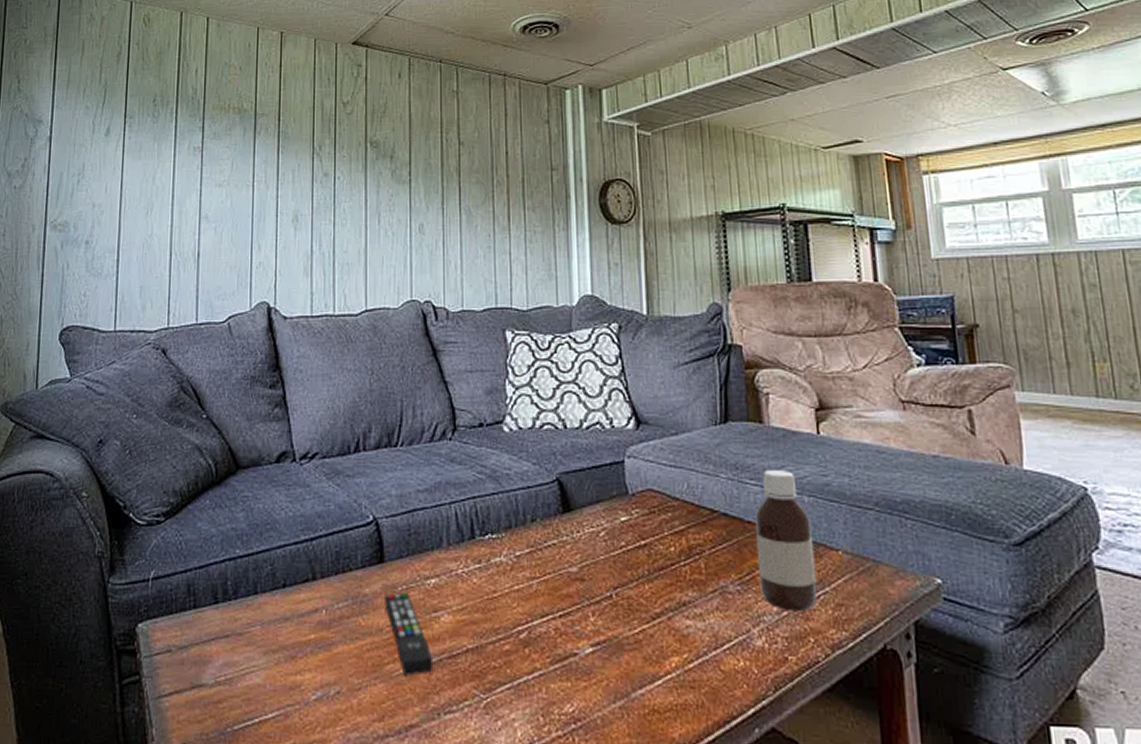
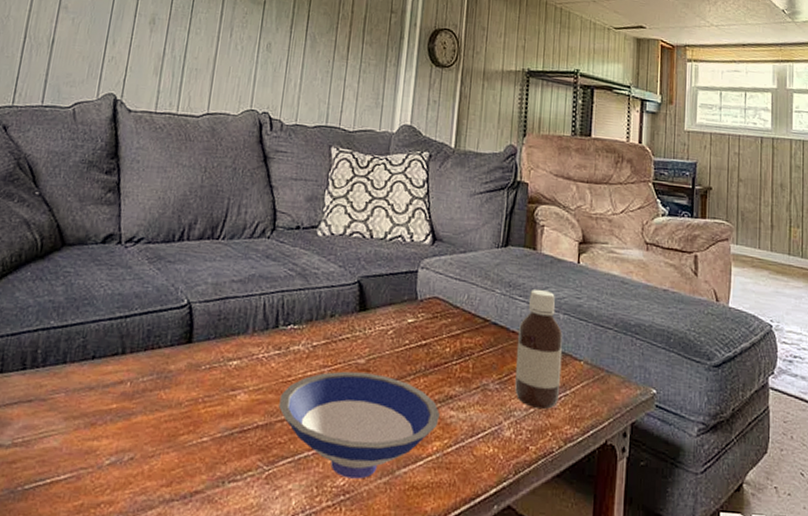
remote control: present [385,591,434,676] -> none [187,370,226,447]
bowl: none [488,582,675,704] -> present [279,371,441,479]

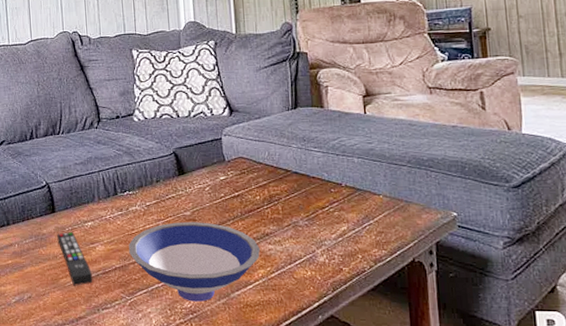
remote control: none [187,370,226,447] -> present [57,231,93,286]
bottle: present [515,289,563,410] -> none [318,140,364,238]

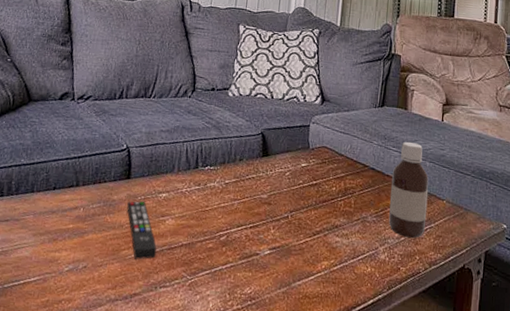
bowl: present [128,222,261,302] -> none [199,203,328,289]
bottle: none [318,140,364,238] -> present [389,141,429,239]

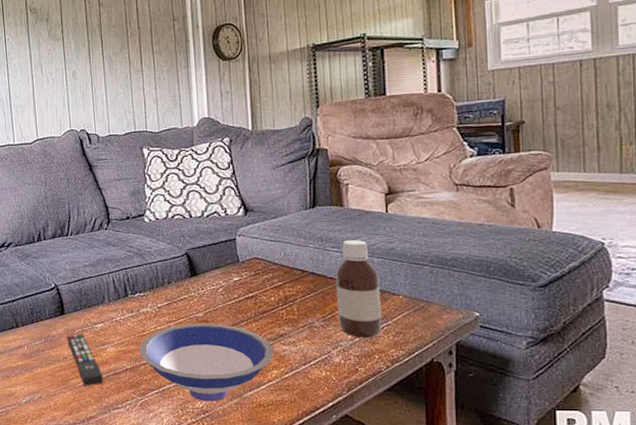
bowl: none [199,203,328,289] -> present [139,323,275,402]

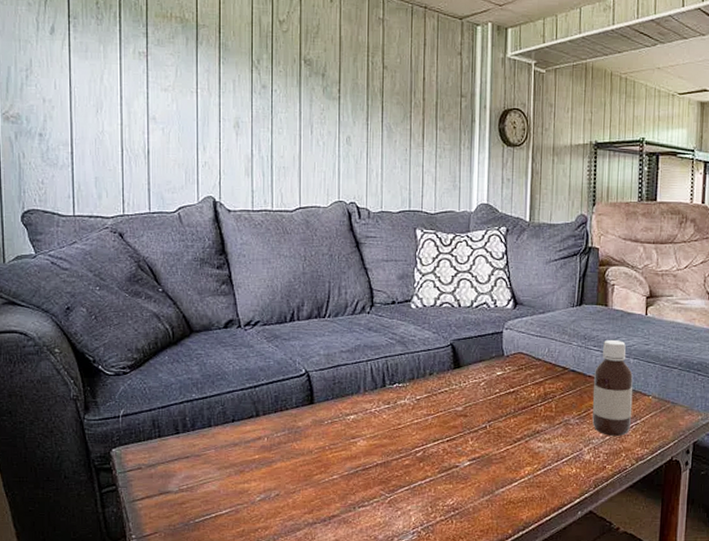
remote control: present [67,333,104,387] -> none [314,424,351,483]
bowl: present [139,323,275,402] -> none [393,417,530,499]

